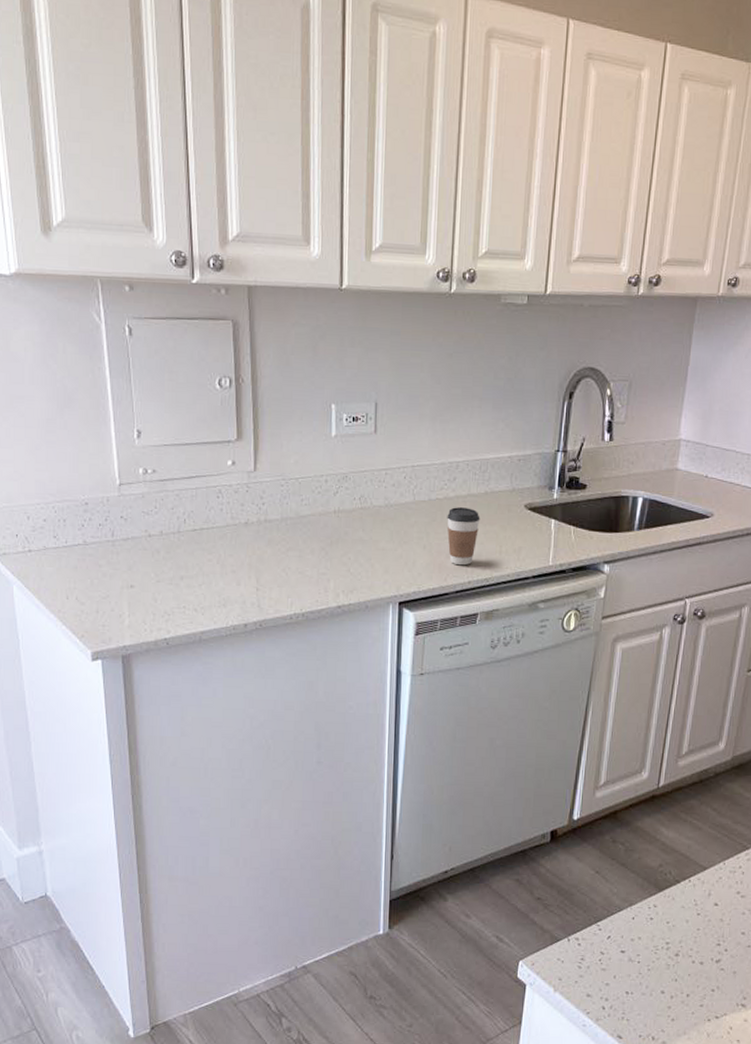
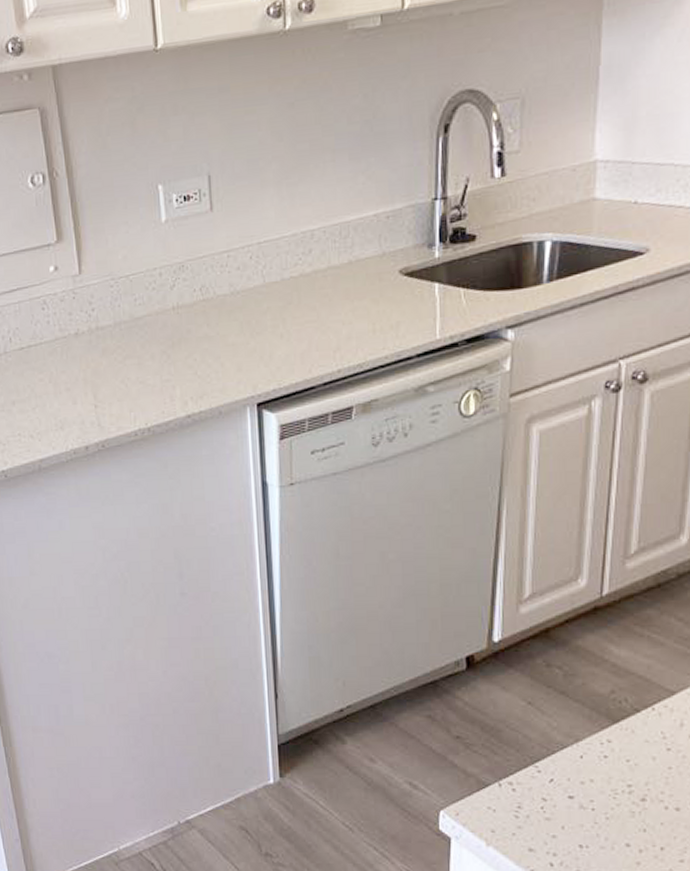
coffee cup: present [447,507,480,566] -> none [305,283,346,353]

